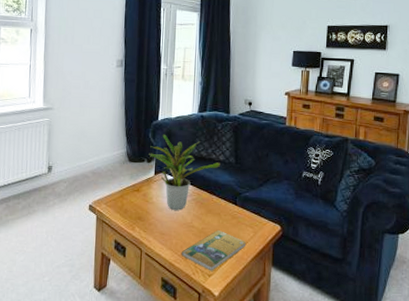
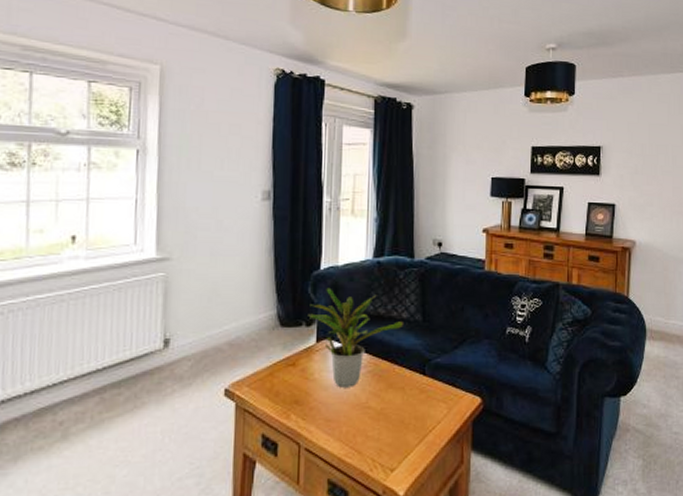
booklet: present [181,229,247,271] -> none [353,408,439,464]

